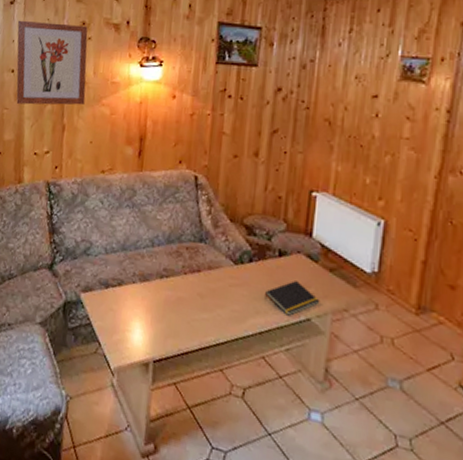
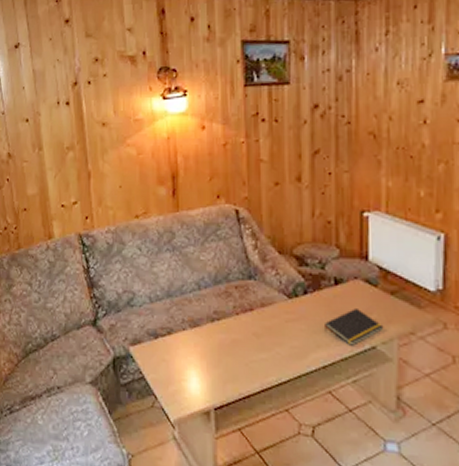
wall art: present [16,20,88,106] -> none [25,62,108,155]

